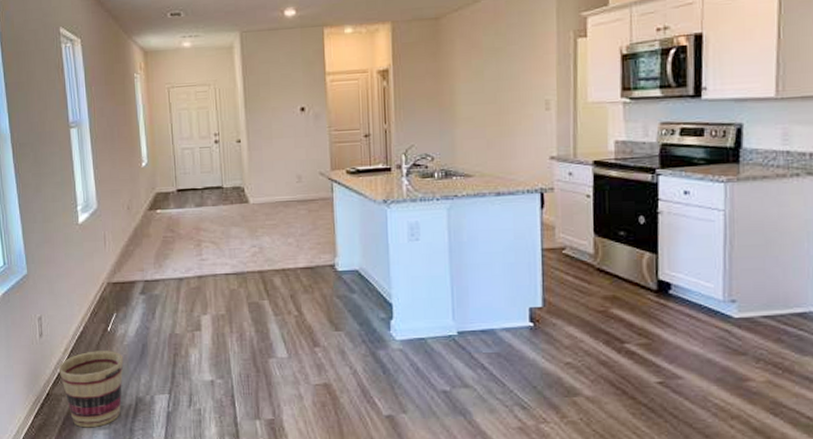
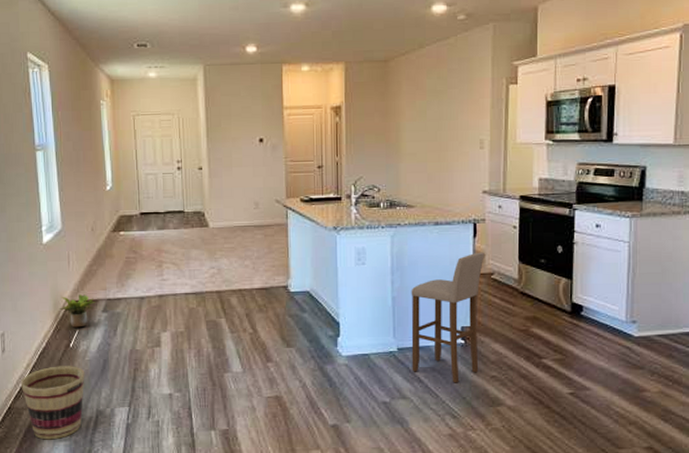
potted plant: none [97,276,135,311] -> present [60,294,97,328]
bar stool: none [471,224,554,371] -> present [411,252,484,383]

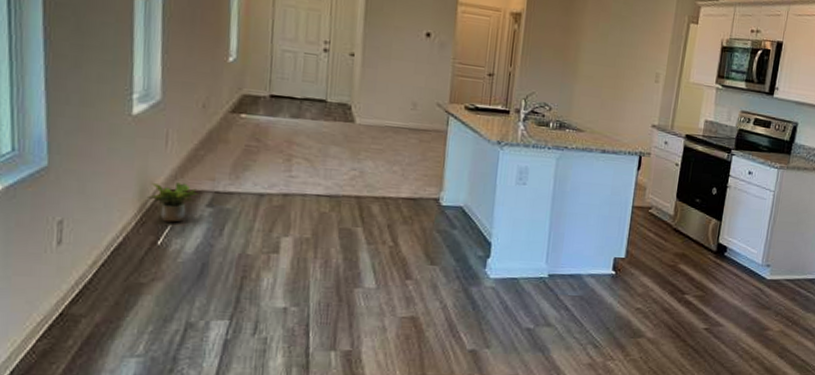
basket: present [20,366,85,440] -> none [80,266,175,355]
bar stool: present [411,252,484,383] -> none [560,185,646,313]

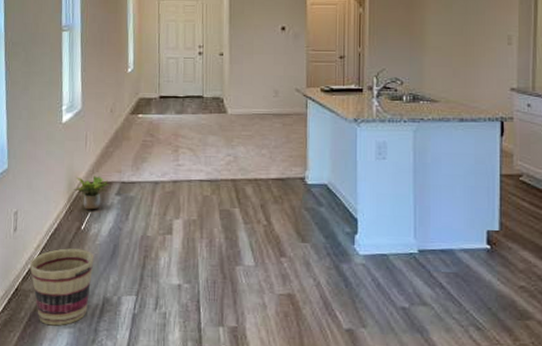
basket: none [80,266,175,355] -> present [29,248,94,326]

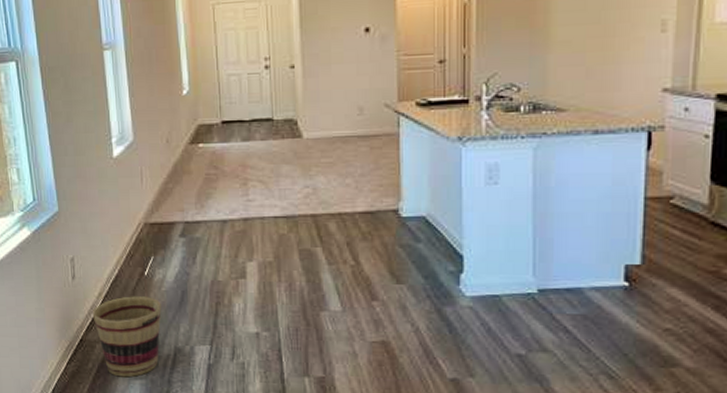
potted plant: present [74,176,111,210] -> none [133,216,174,254]

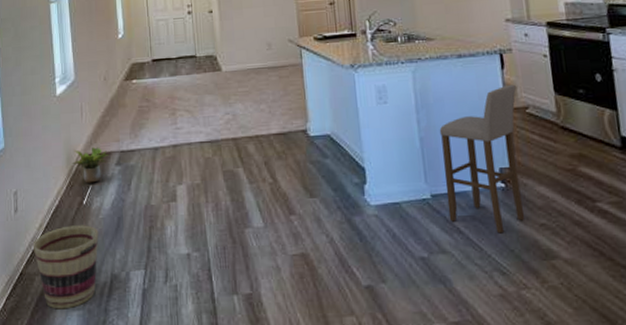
potted plant: none [133,216,174,254] -> present [73,147,111,183]
bar stool: none [556,169,662,336] -> present [439,84,525,234]

